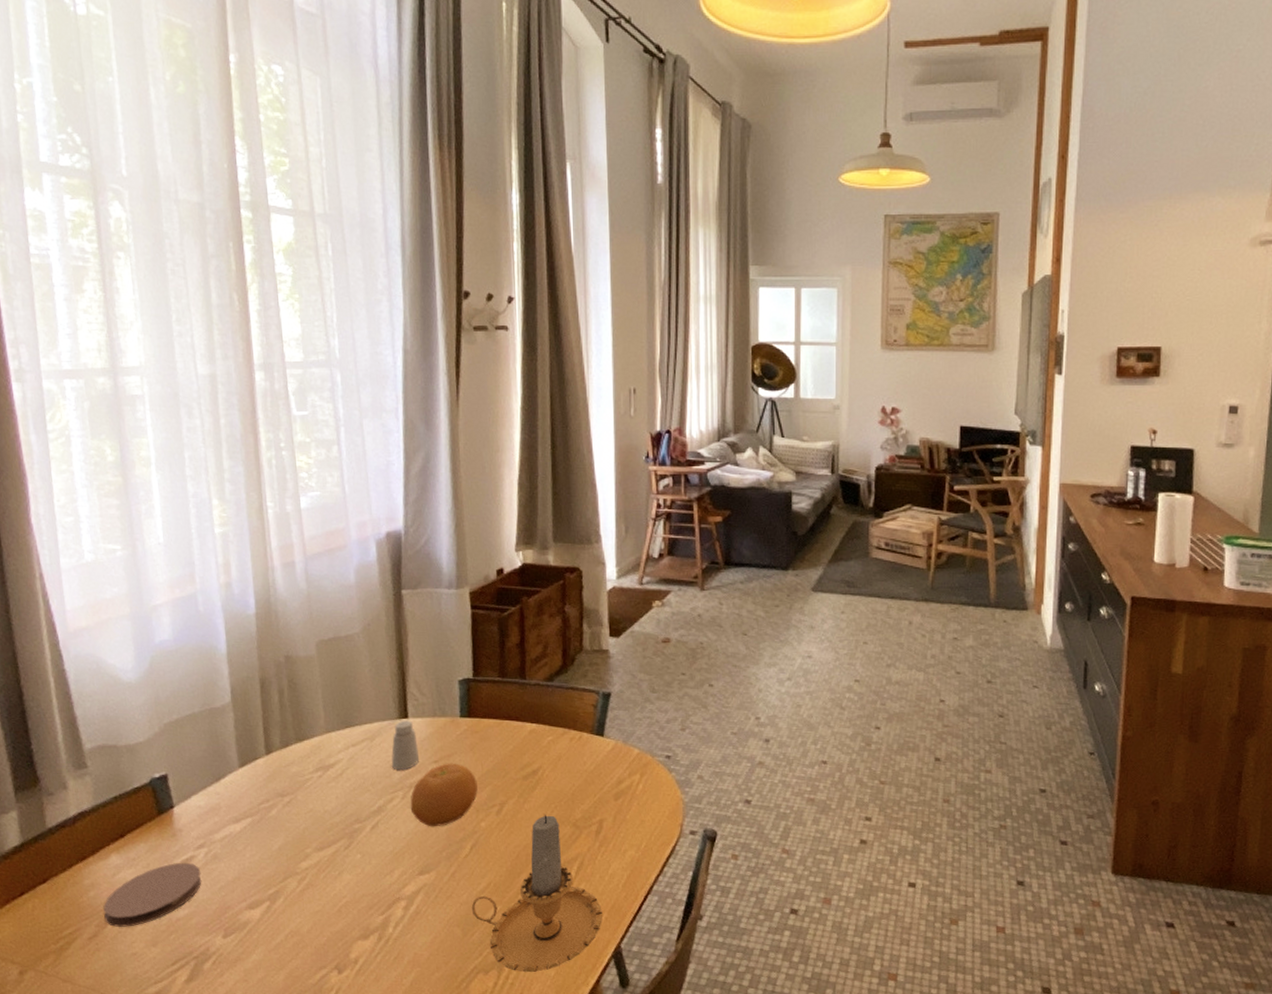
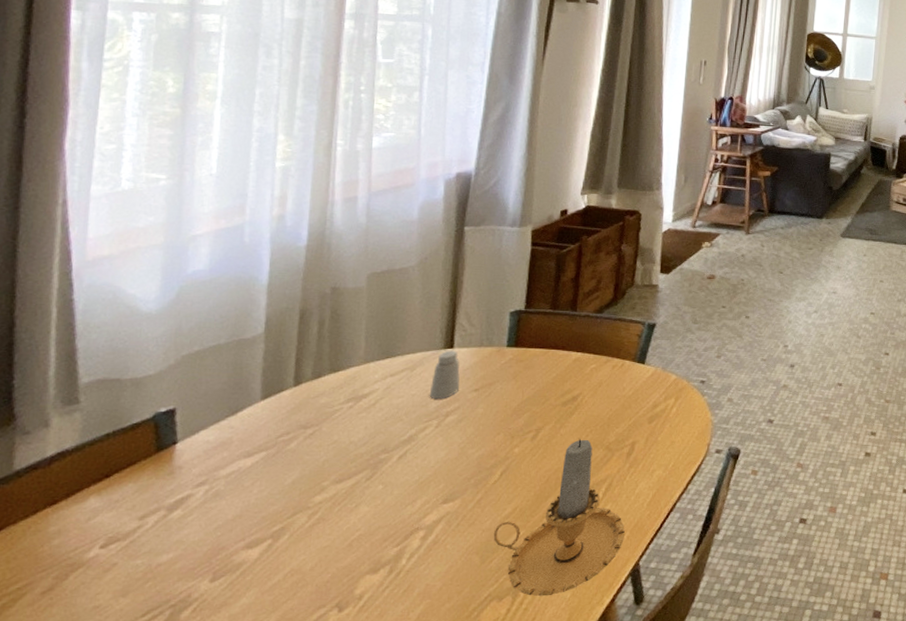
coaster: present [103,862,202,927] -> none [66,502,197,578]
fruit: present [410,763,478,827] -> none [443,391,516,455]

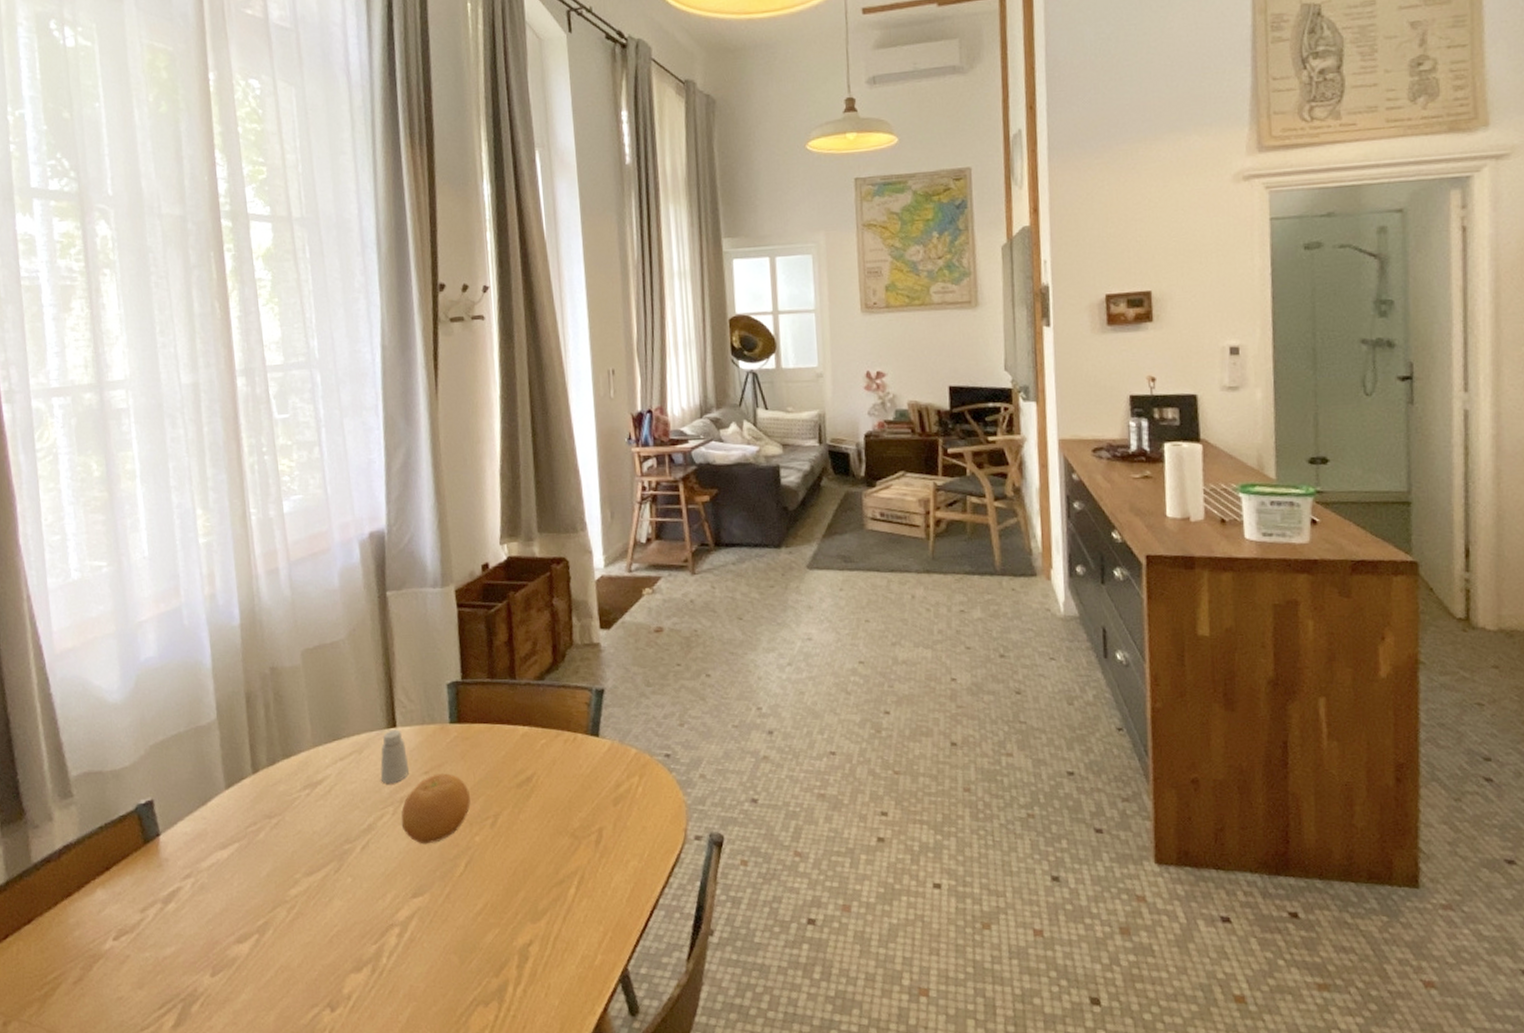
fruit: none [443,391,516,455] -> present [401,773,471,844]
candle: present [493,438,625,597] -> none [468,824,607,1003]

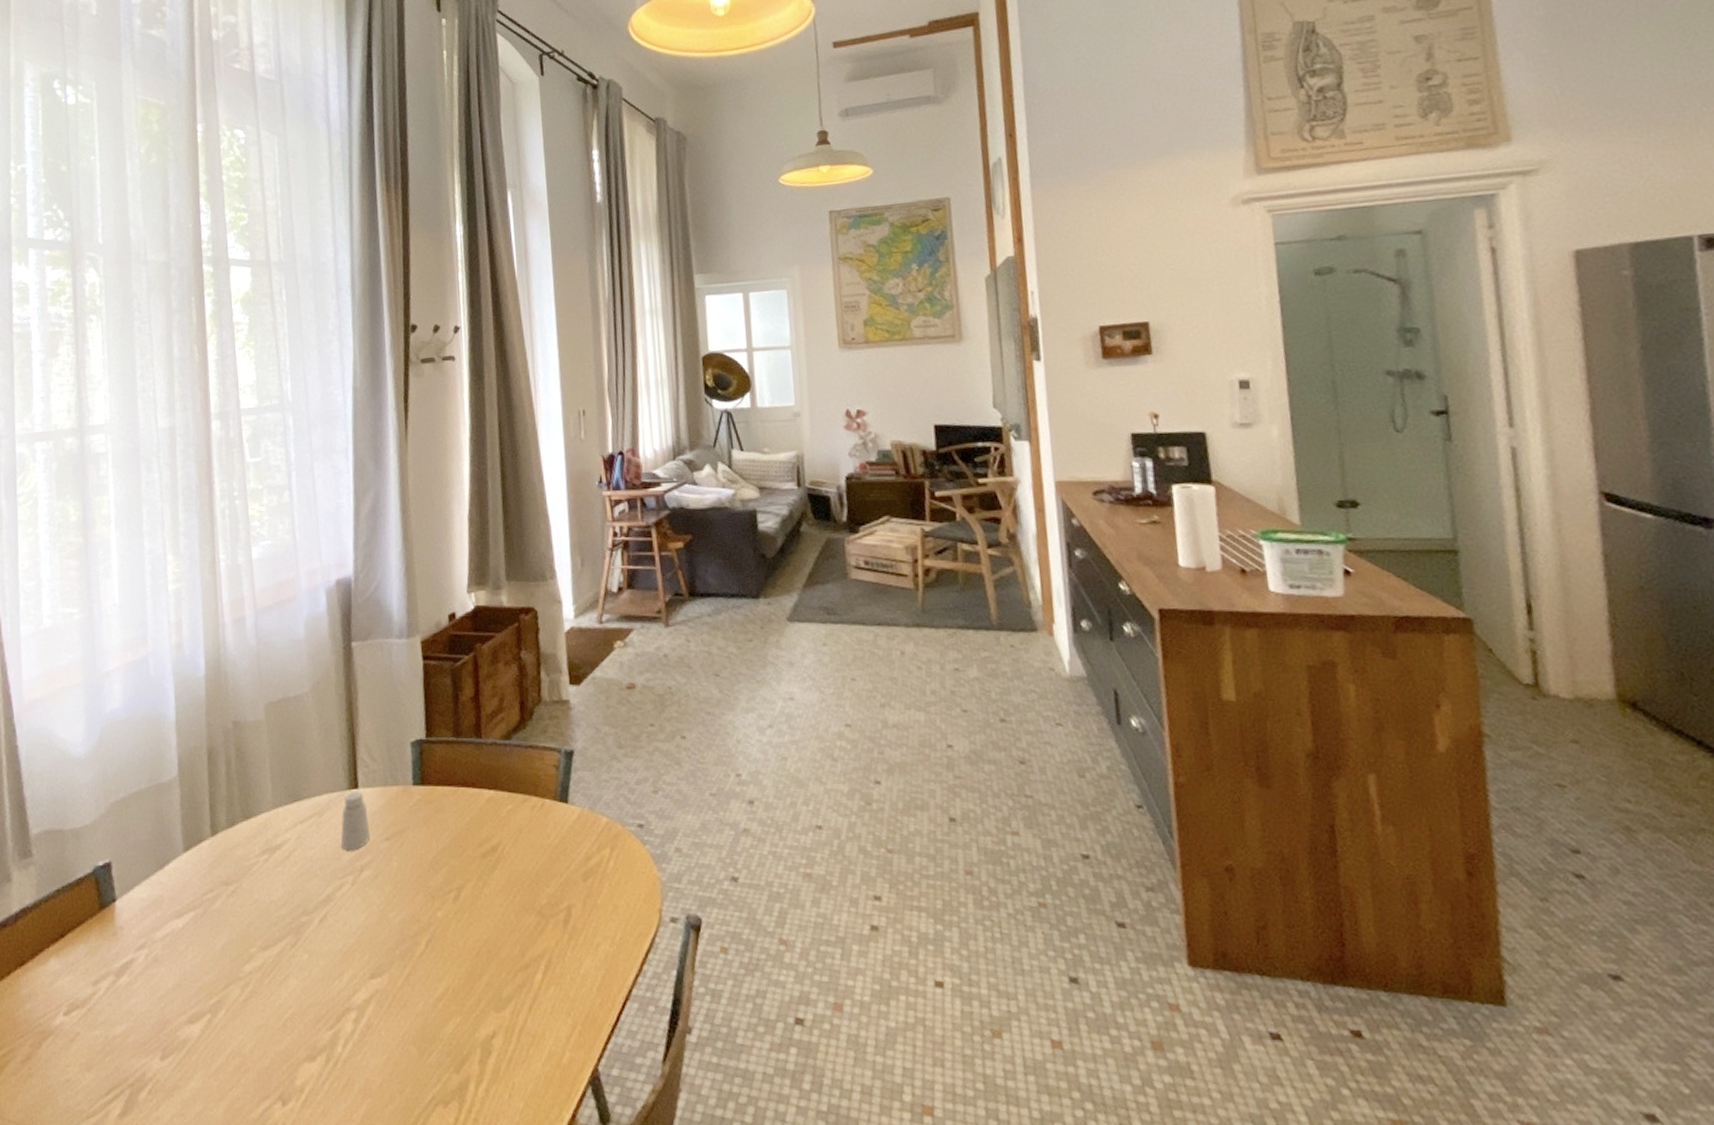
fruit: present [401,773,471,844] -> none [360,840,433,919]

